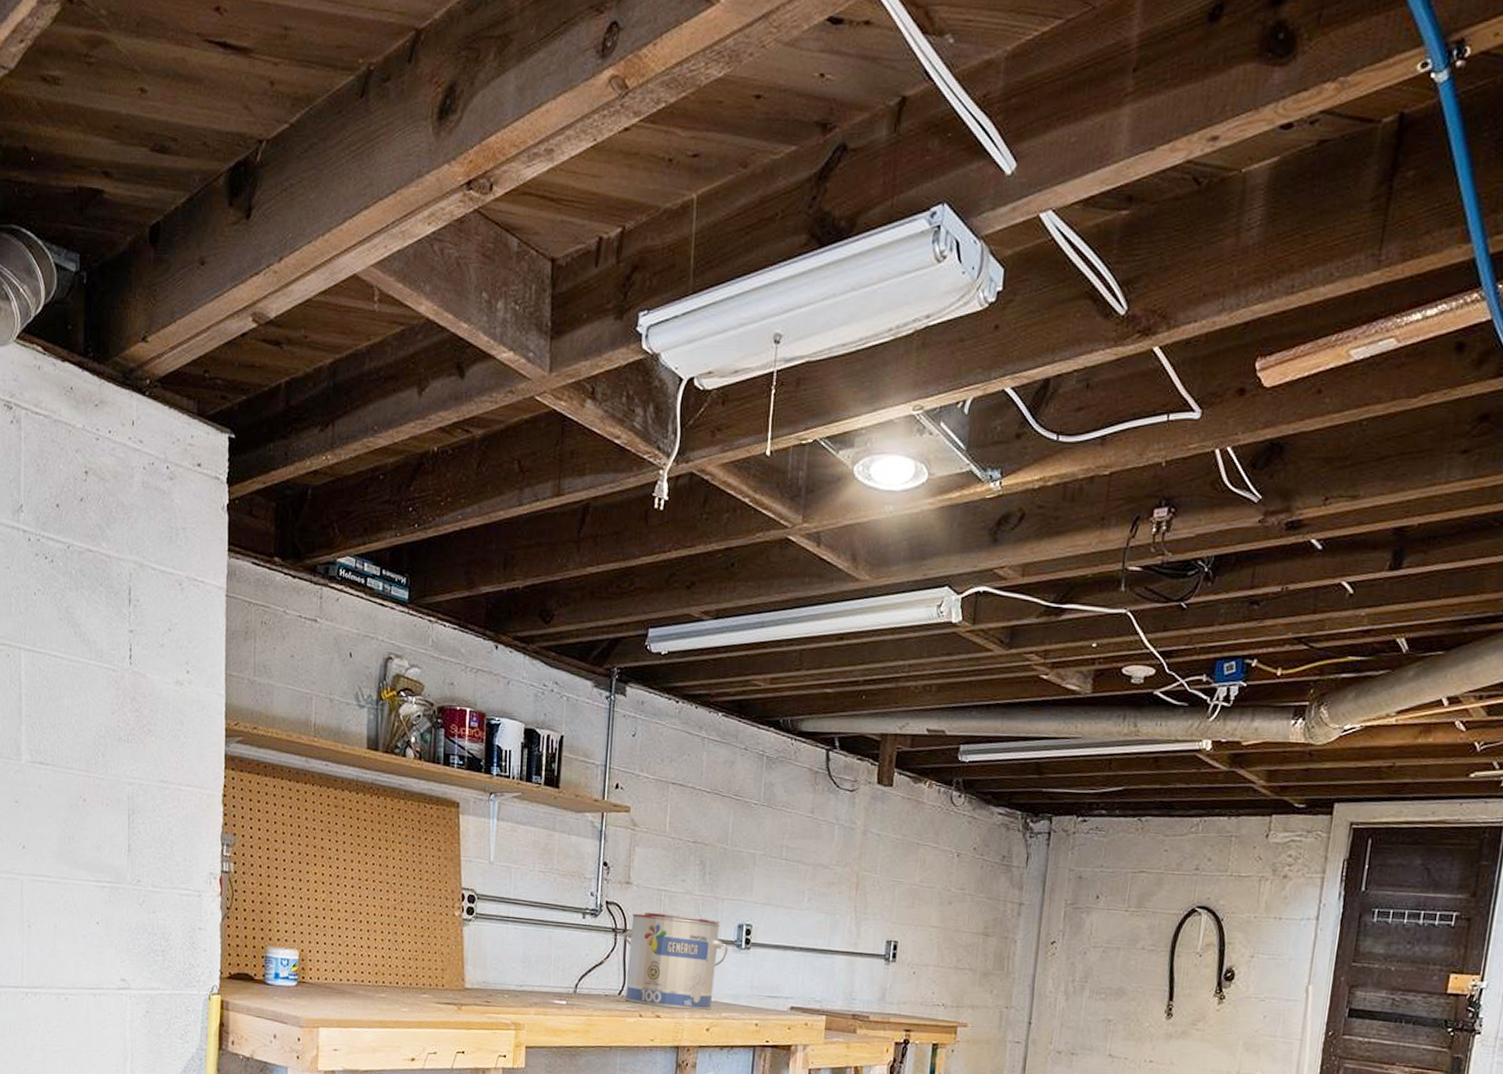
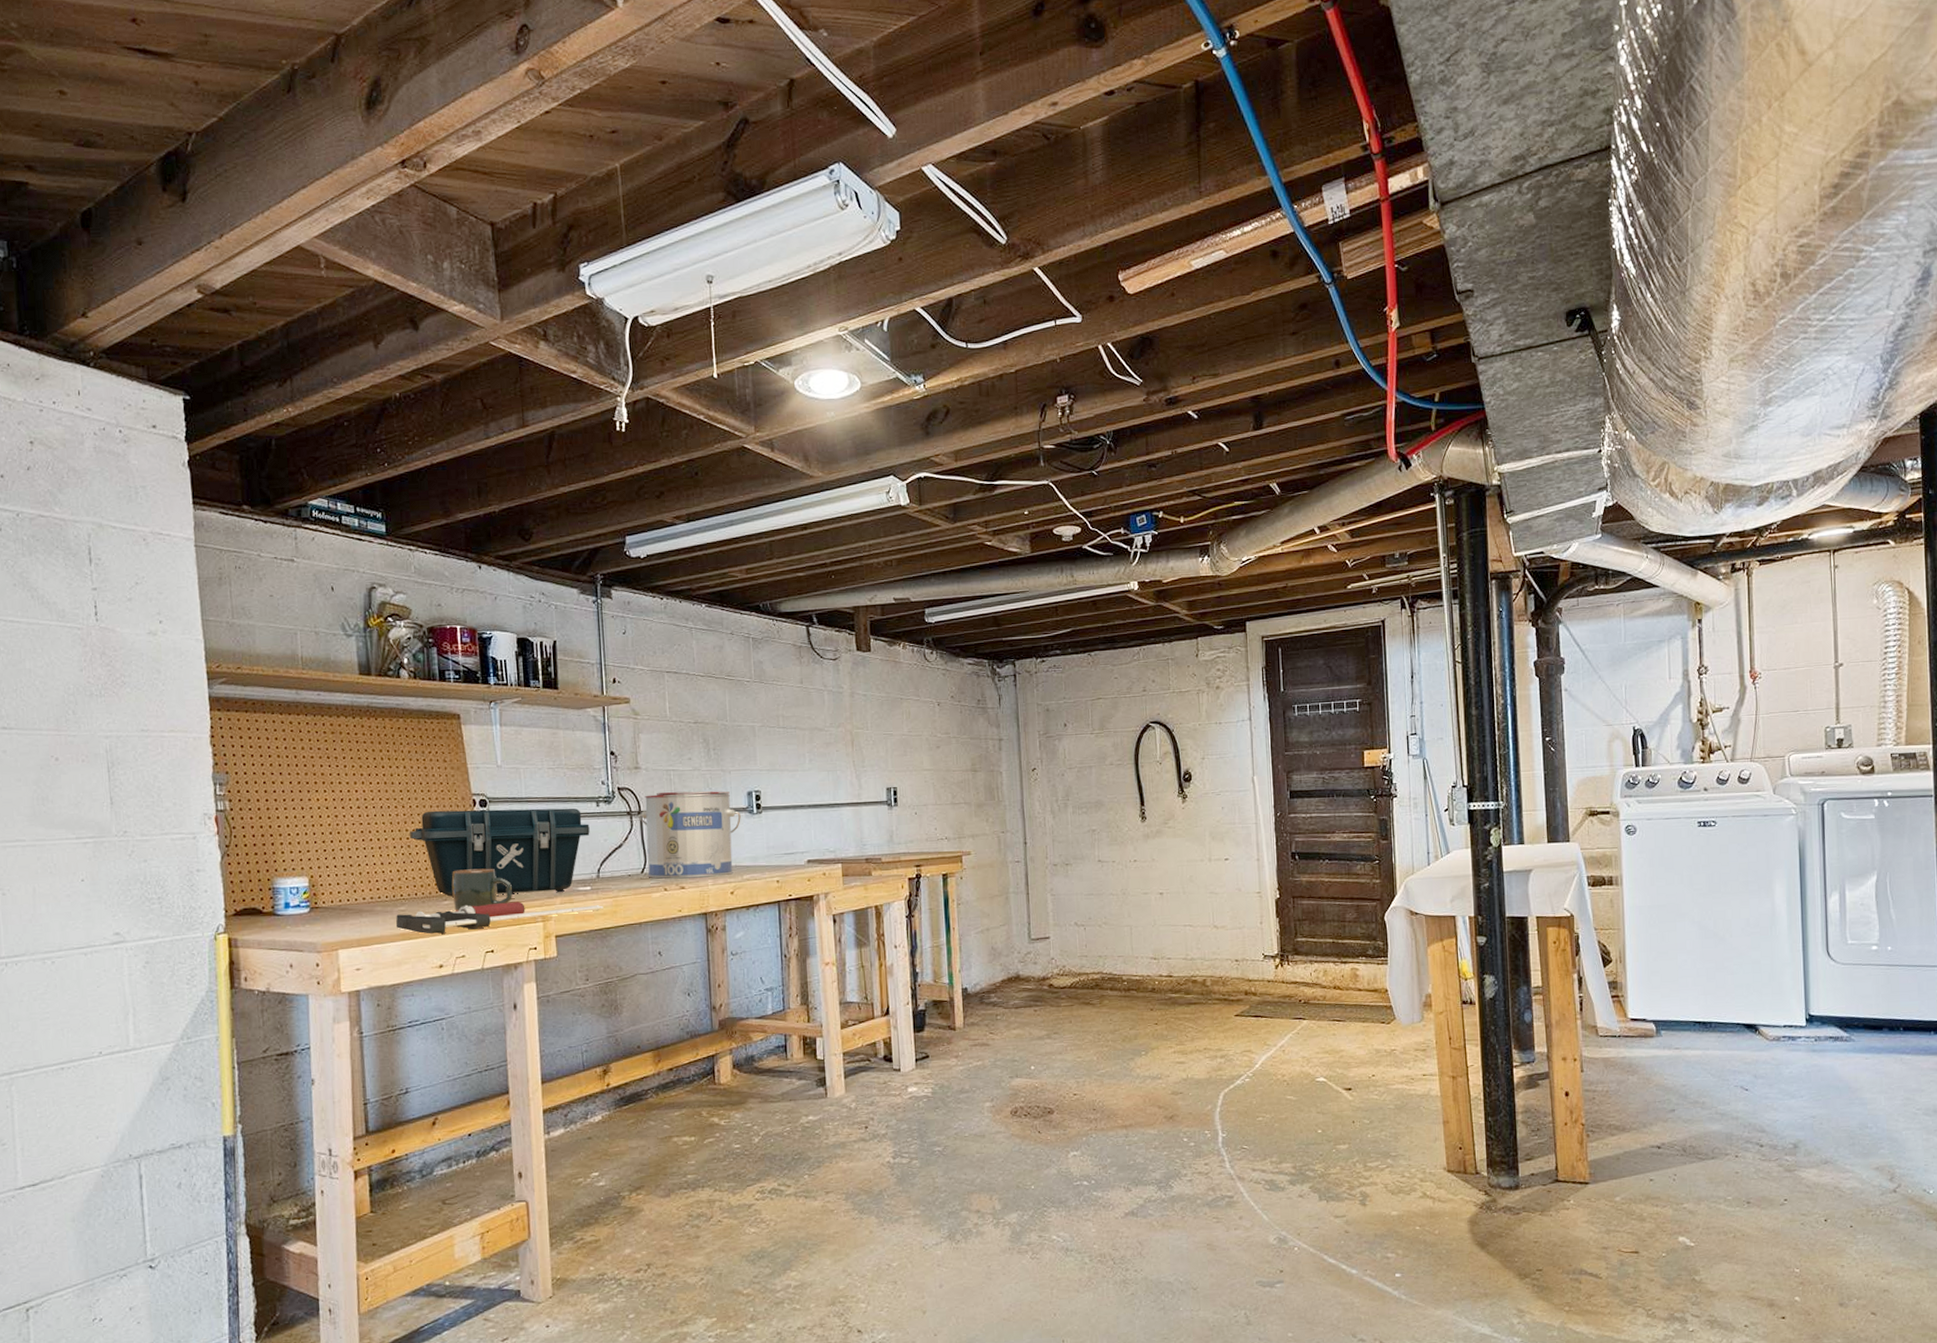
bar clamp: none [375,1000,576,1028] -> present [395,901,603,934]
toolbox: none [398,899,573,1002] -> present [410,808,590,898]
mug: none [431,964,489,1008] -> present [451,868,513,912]

